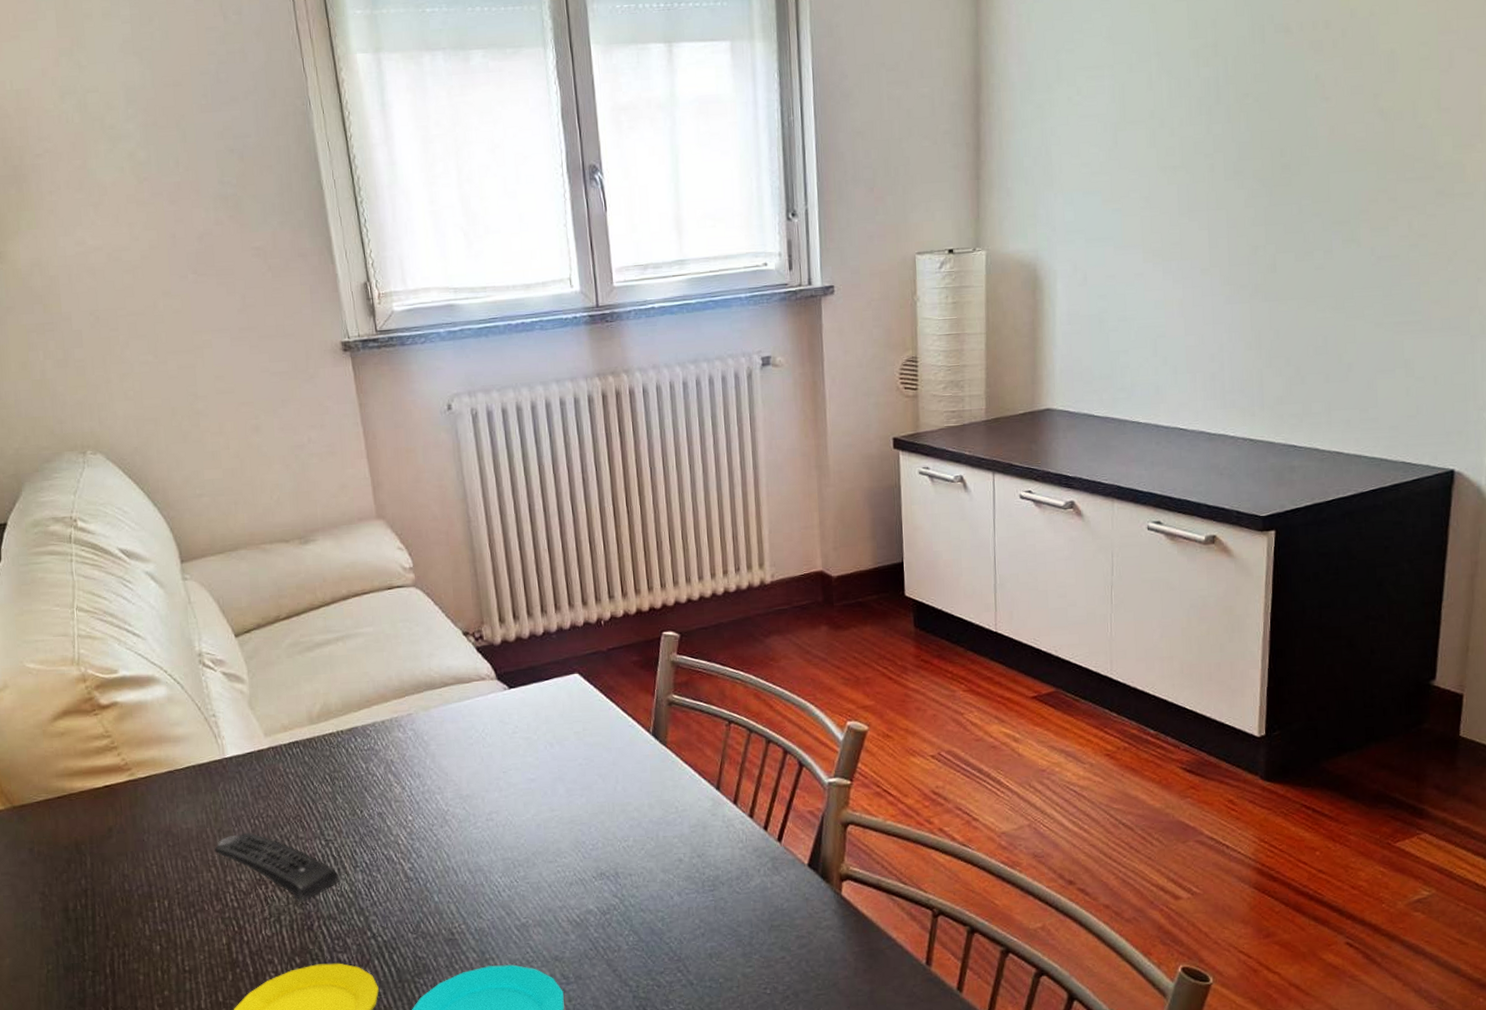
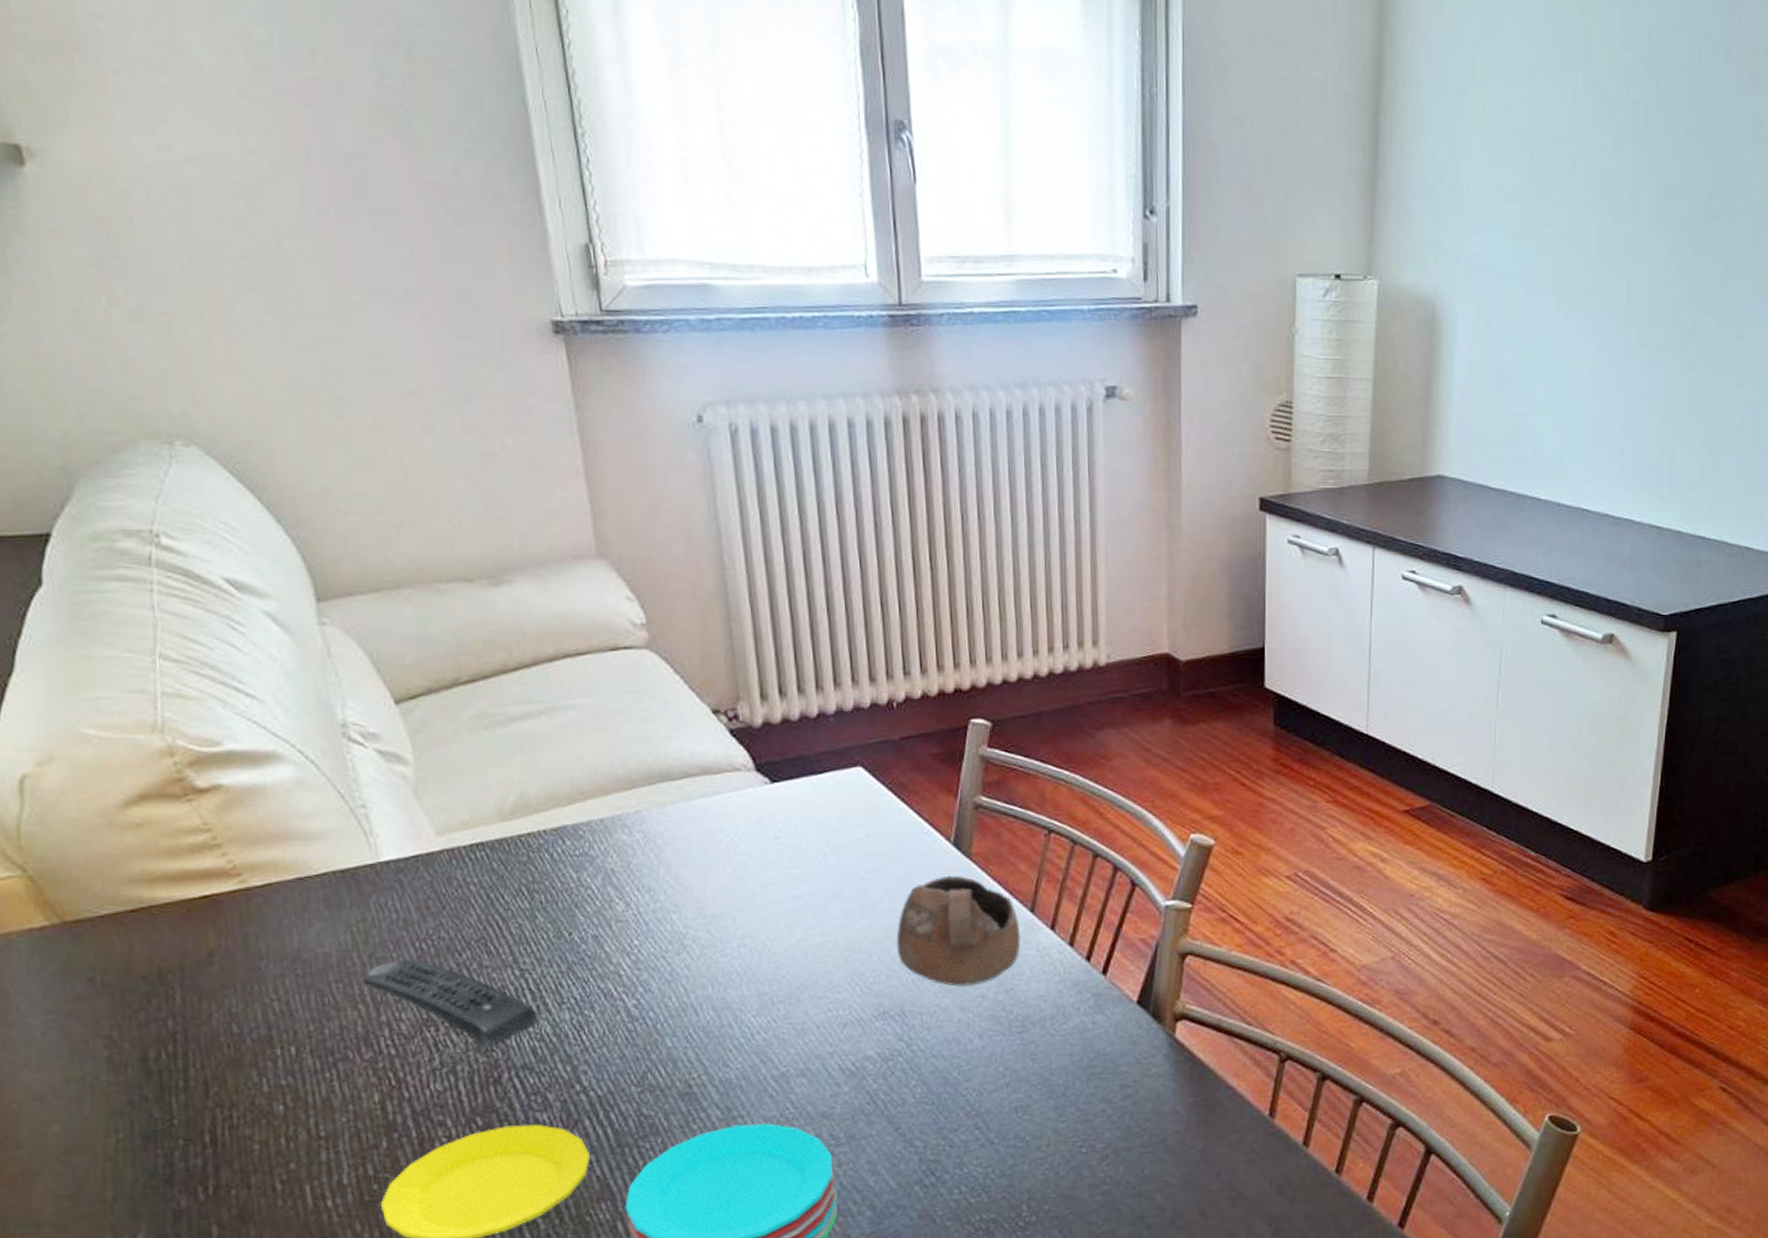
cup: none [609,760,710,852] -> present [896,876,1021,987]

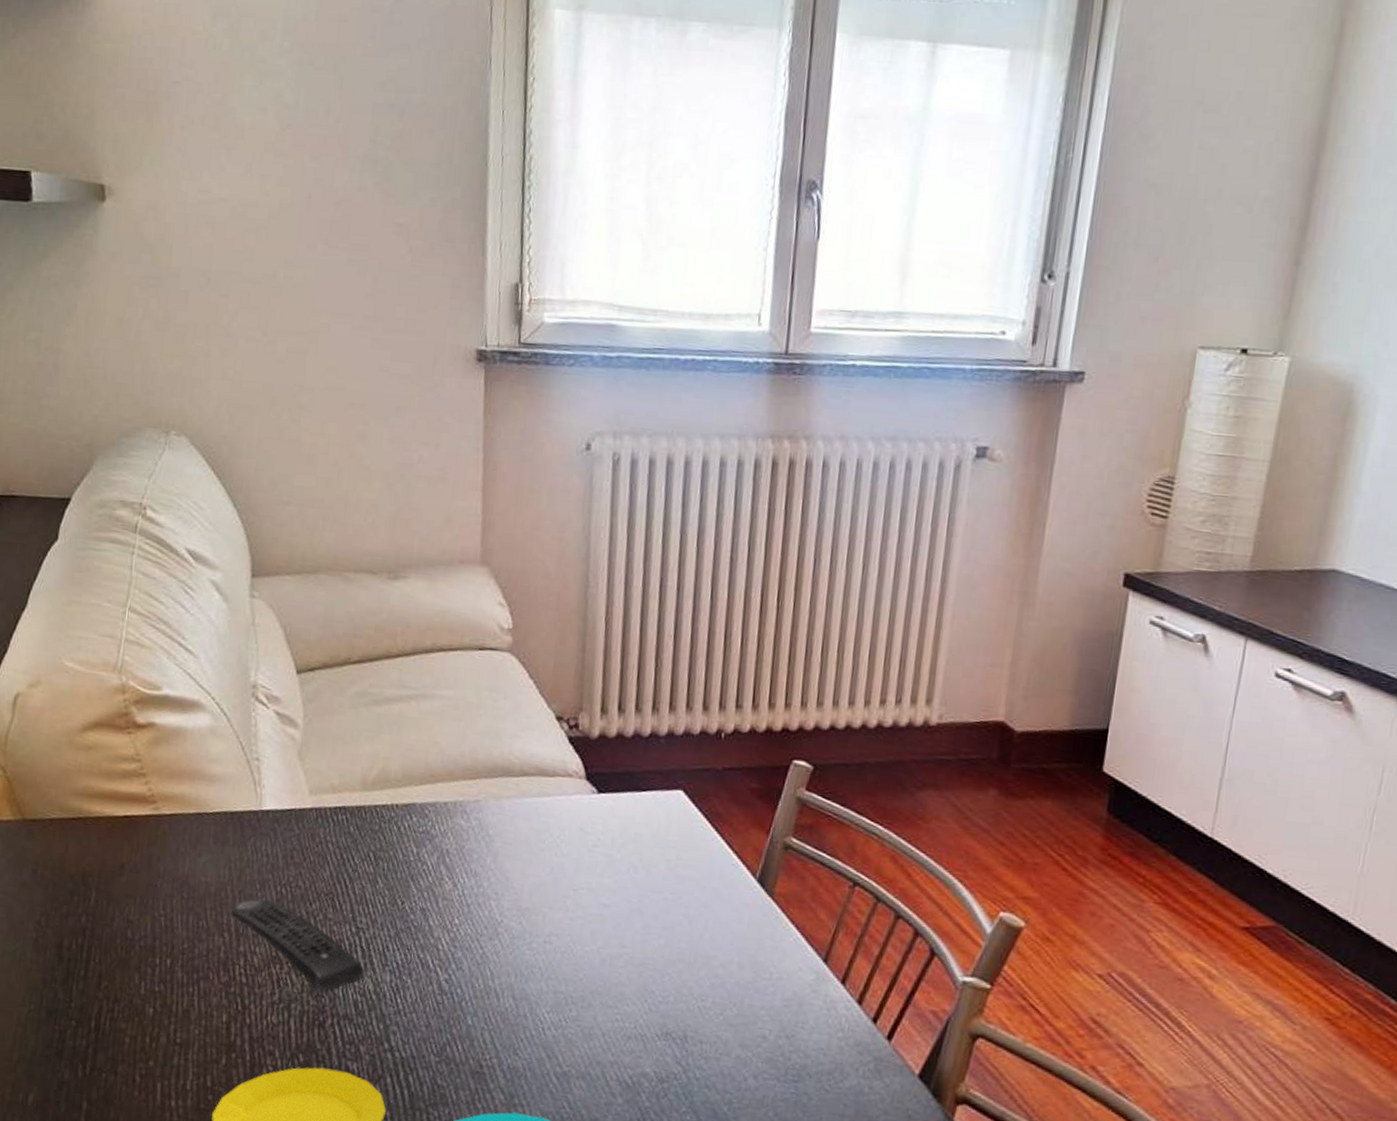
cup: present [896,876,1021,987] -> none [688,910,811,1025]

